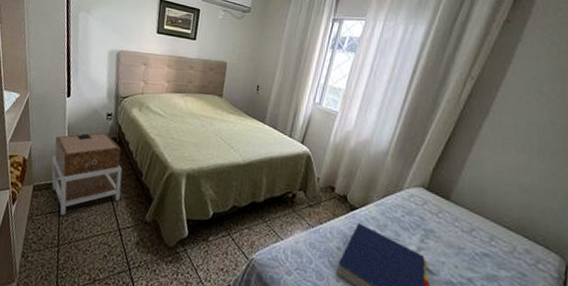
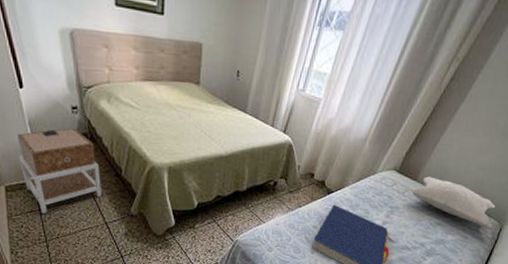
pillow: none [446,196,555,265] -> present [411,176,496,228]

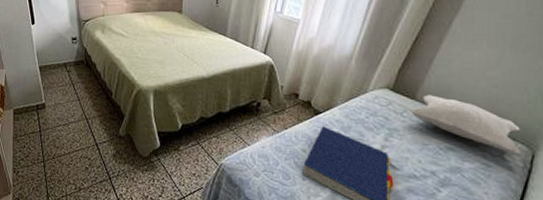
nightstand: present [17,127,101,214] -> none [26,56,94,135]

